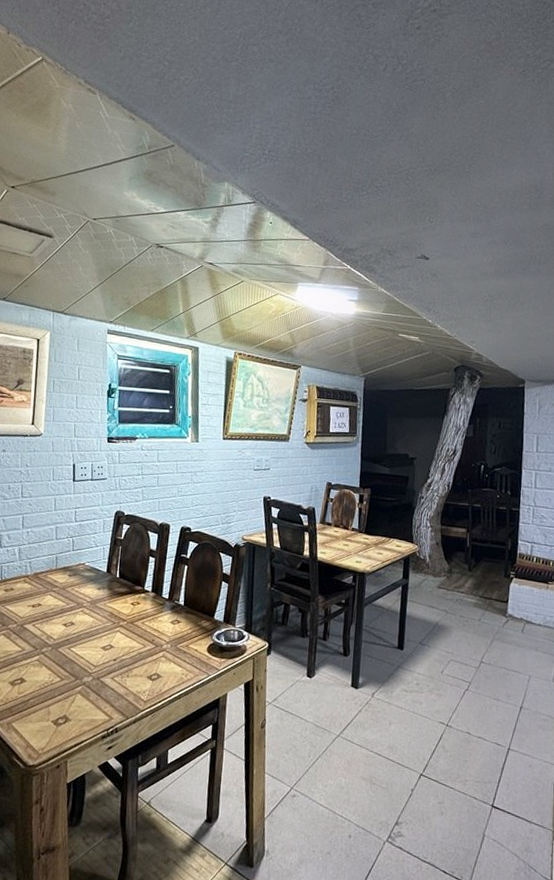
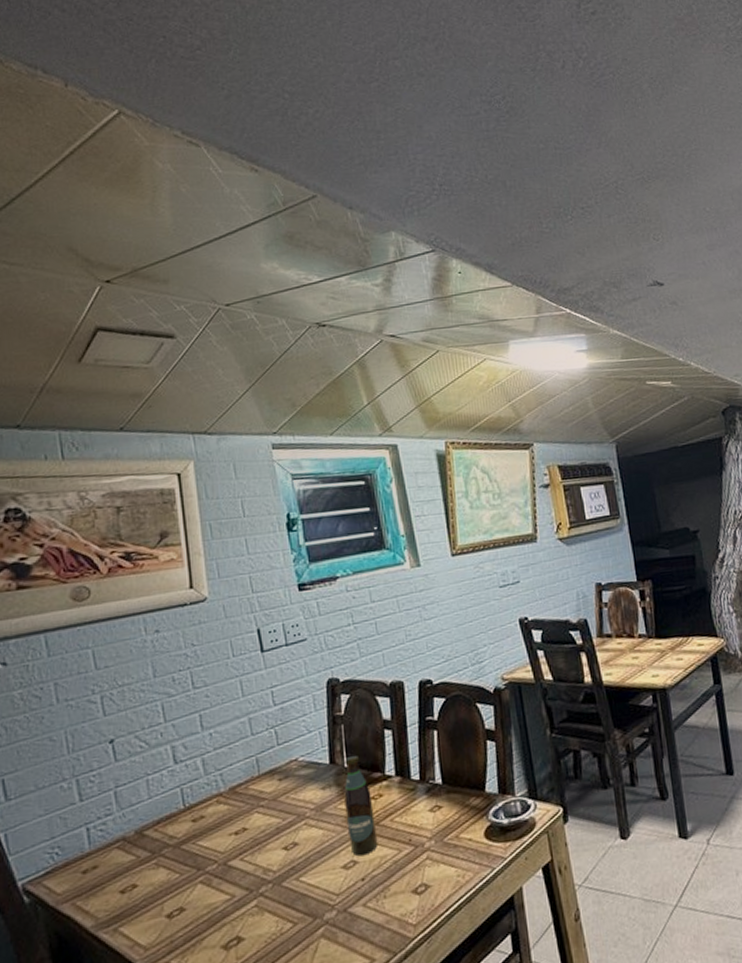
bottle: none [110,570,132,644] -> present [344,754,378,857]

